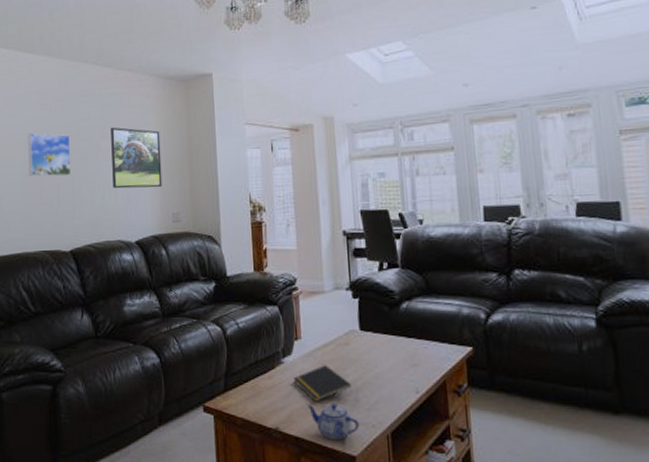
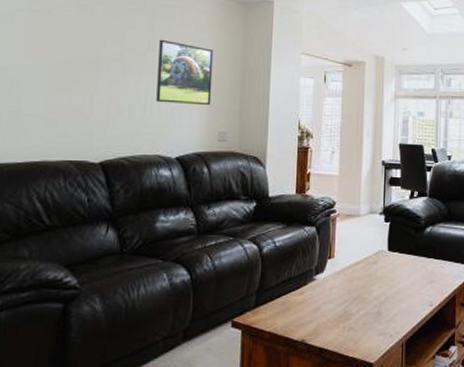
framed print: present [28,132,72,177] -> none [58,33,112,84]
notepad: present [293,365,351,402] -> none [323,282,375,315]
teapot: present [307,403,360,440] -> none [334,316,379,350]

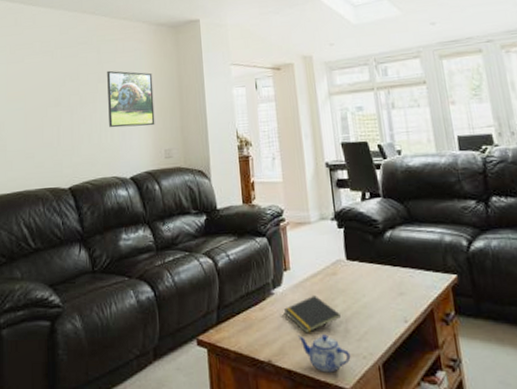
notepad: none [323,282,375,315] -> present [283,296,341,333]
teapot: none [334,316,379,350] -> present [298,334,351,373]

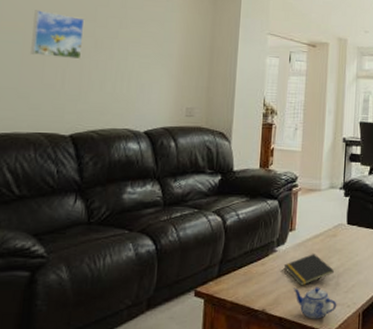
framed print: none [31,77,71,118] -> present [31,10,85,60]
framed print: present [107,70,155,128] -> none [126,17,183,82]

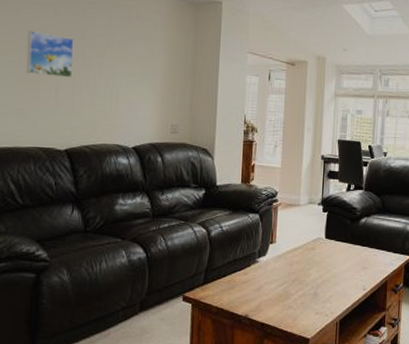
notepad: present [283,254,334,286] -> none [265,265,313,295]
teapot: present [293,287,337,319] -> none [274,296,316,326]

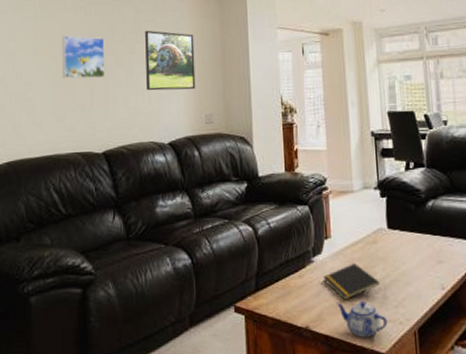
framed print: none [115,37,167,100] -> present [145,30,196,91]
notepad: none [265,265,313,295] -> present [323,263,379,300]
teapot: none [274,296,316,326] -> present [337,301,388,338]

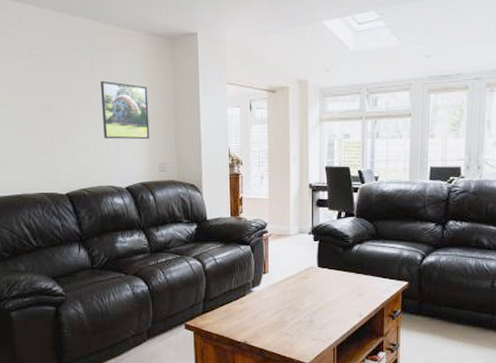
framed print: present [62,35,105,79] -> none [21,82,65,126]
notepad: present [323,263,379,300] -> none [260,294,307,322]
teapot: present [337,301,388,338] -> none [271,323,312,351]

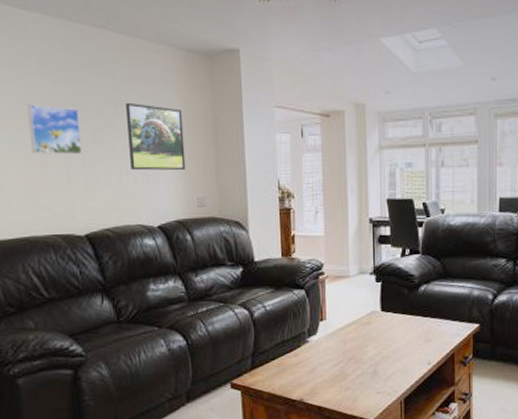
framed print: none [21,82,65,126] -> present [27,104,83,155]

